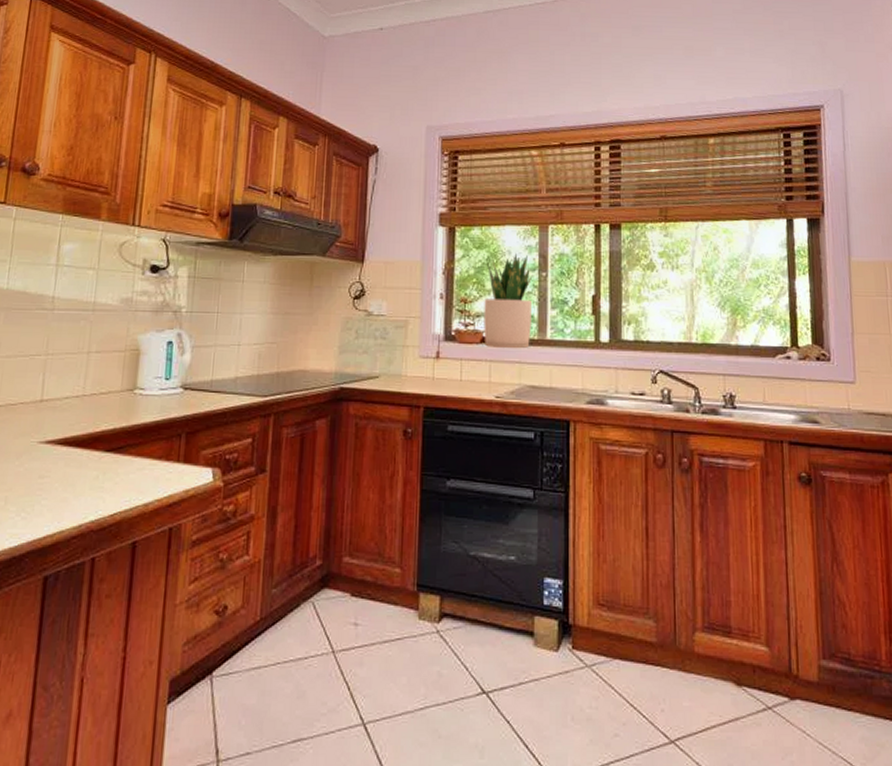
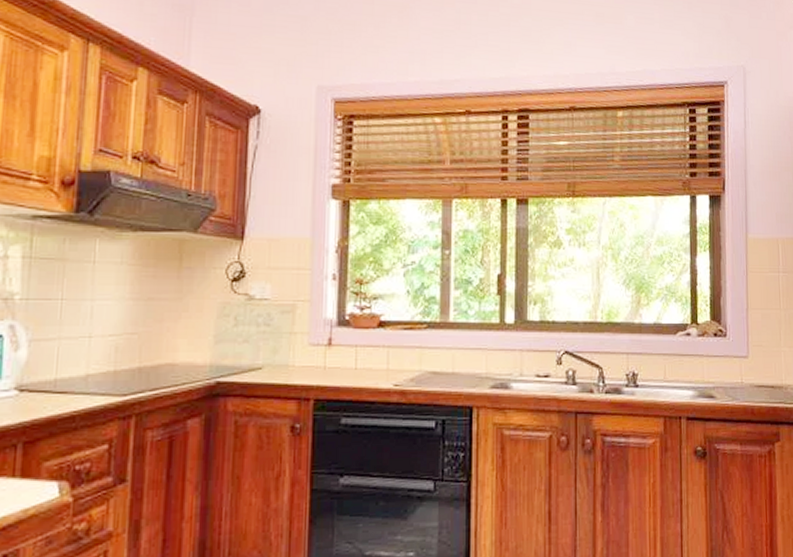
planter: present [484,253,533,349] -> none [381,230,435,333]

